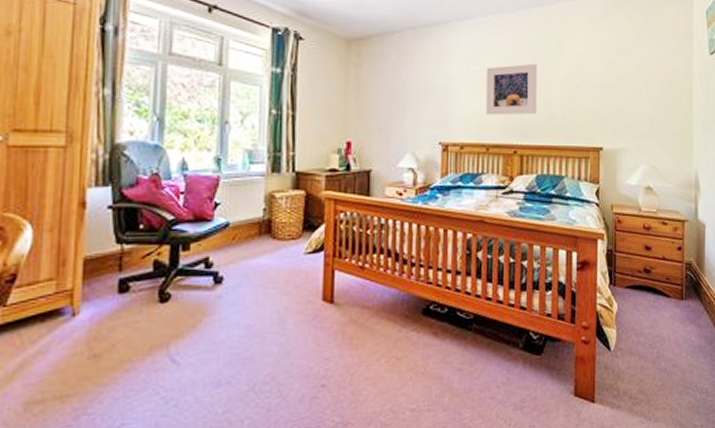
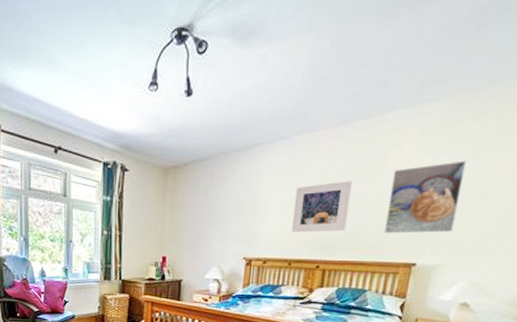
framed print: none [572,50,627,118] -> present [384,160,466,234]

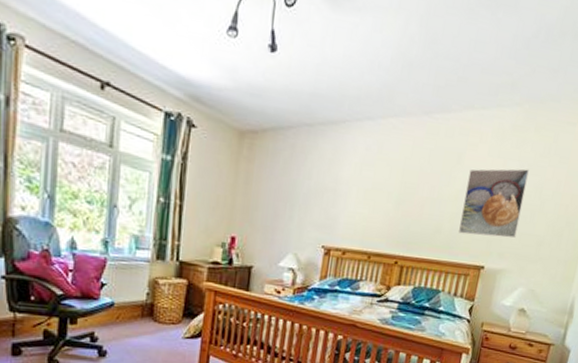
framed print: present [291,181,352,233] -> none [372,173,432,227]

